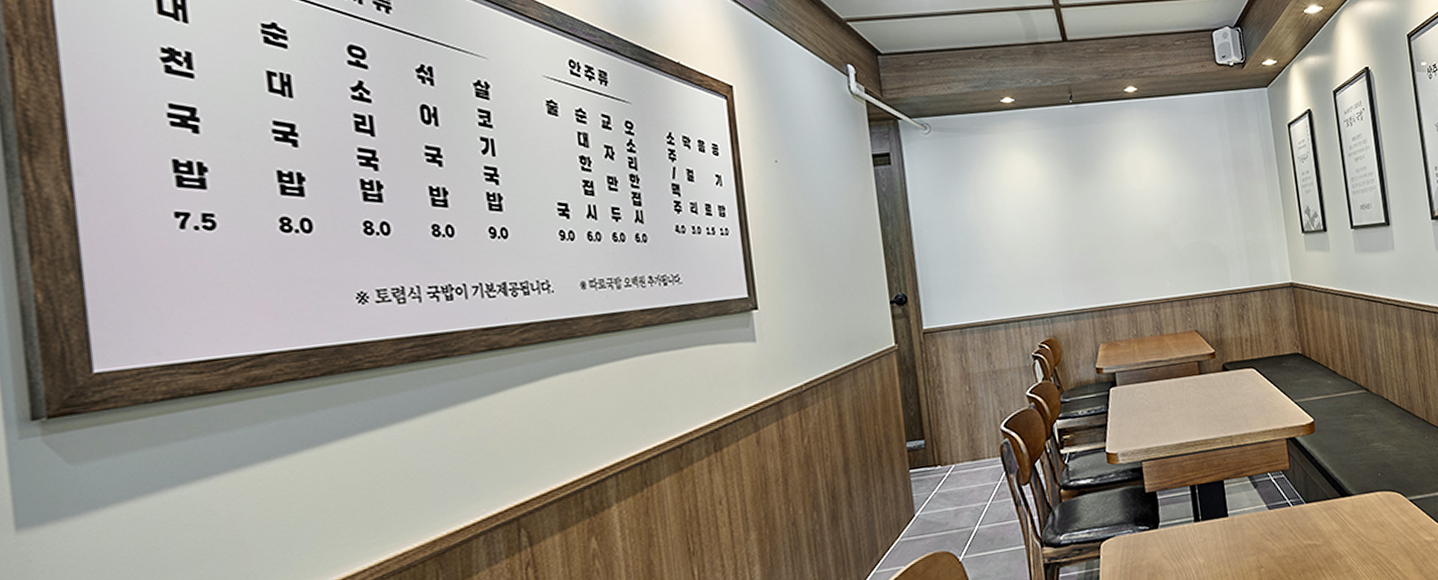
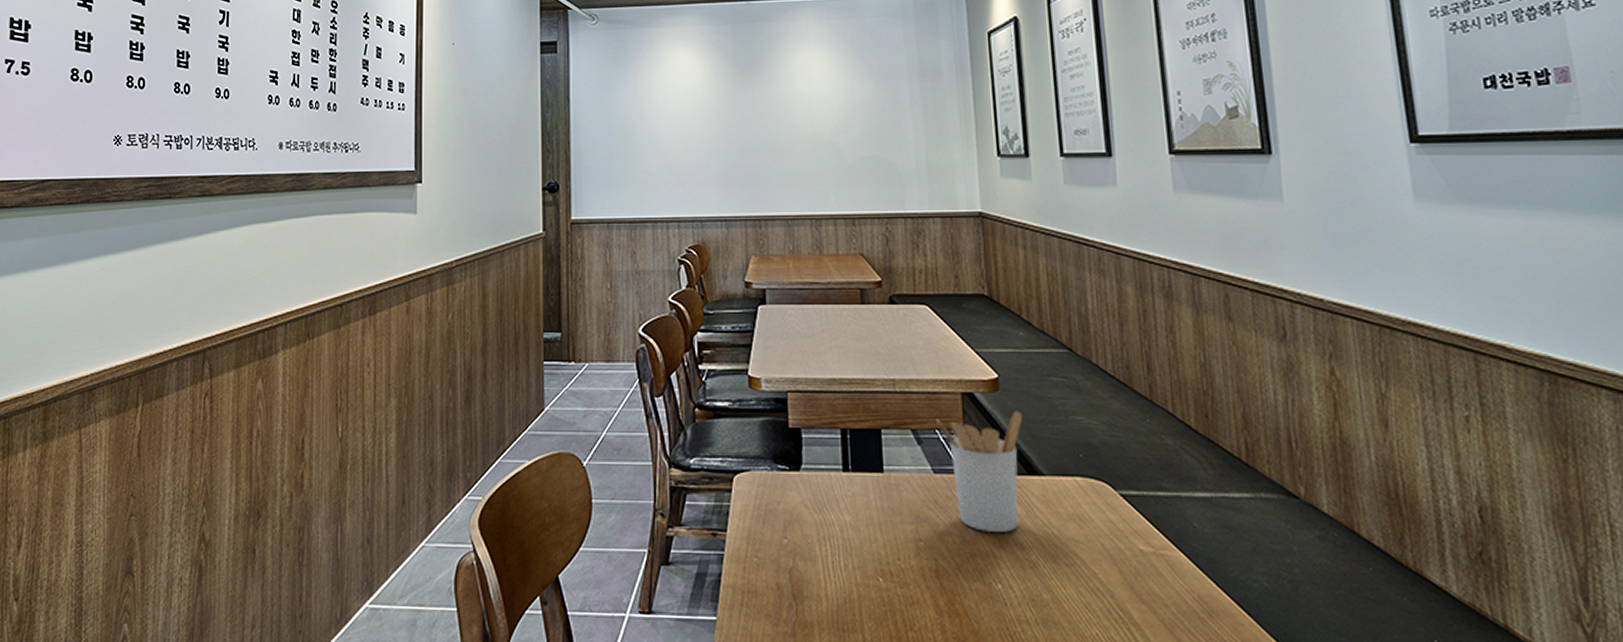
utensil holder: none [1267,446,1336,551] -> present [935,411,1022,533]

